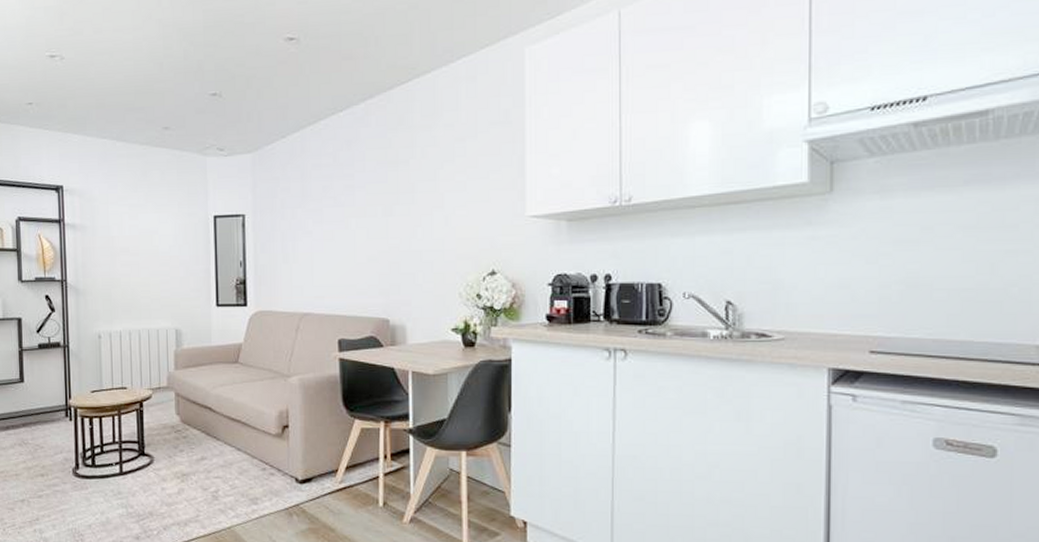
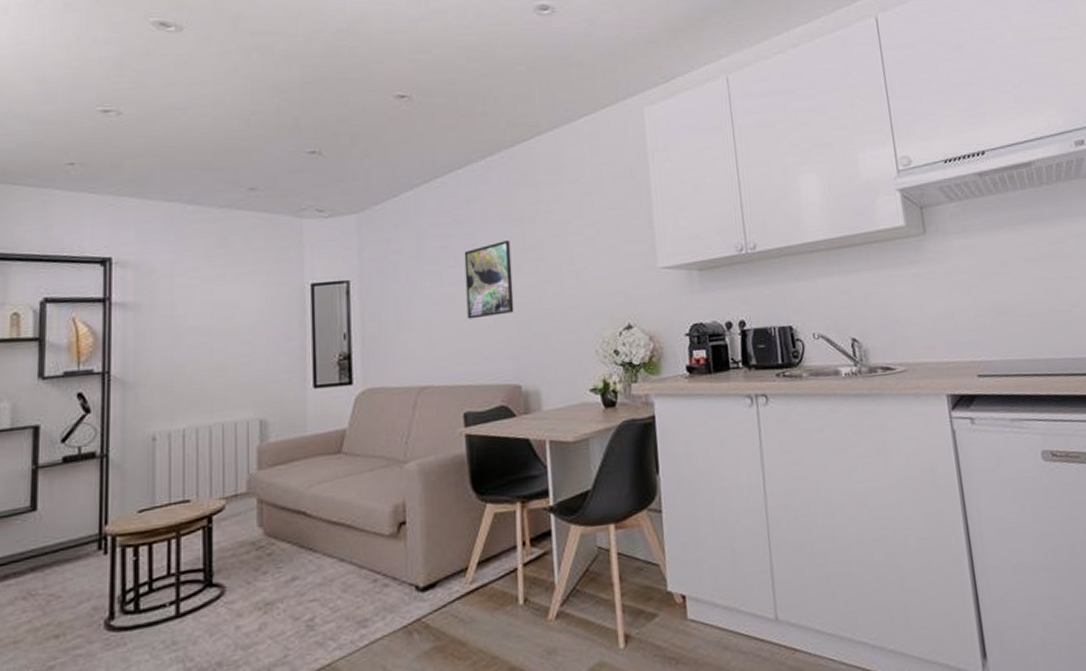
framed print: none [343,183,386,256] -> present [464,241,514,319]

